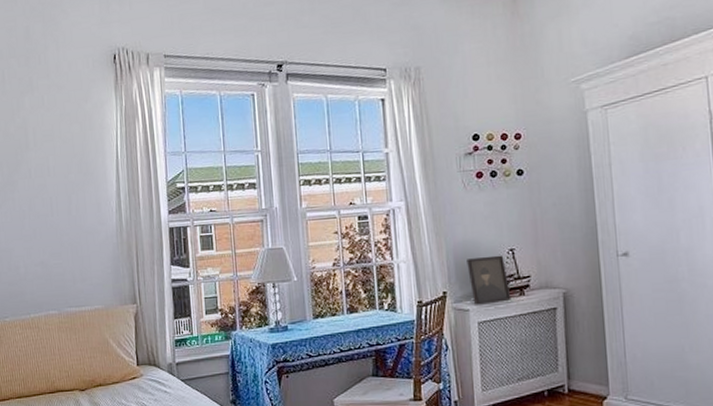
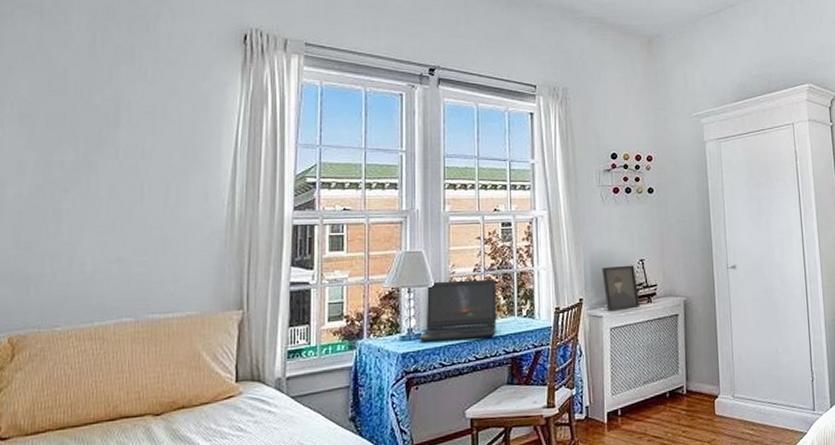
laptop computer: none [285,272,359,334] -> present [418,278,497,342]

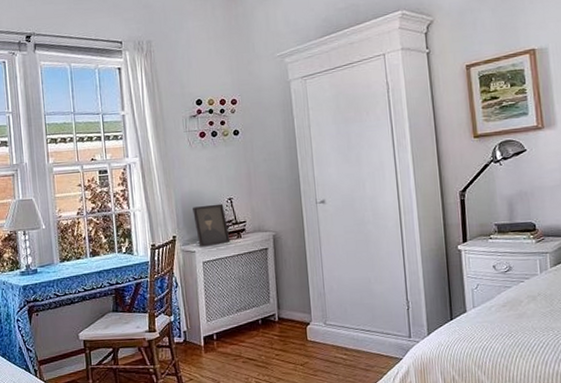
laptop computer: present [418,278,497,342] -> none [35,220,100,276]

